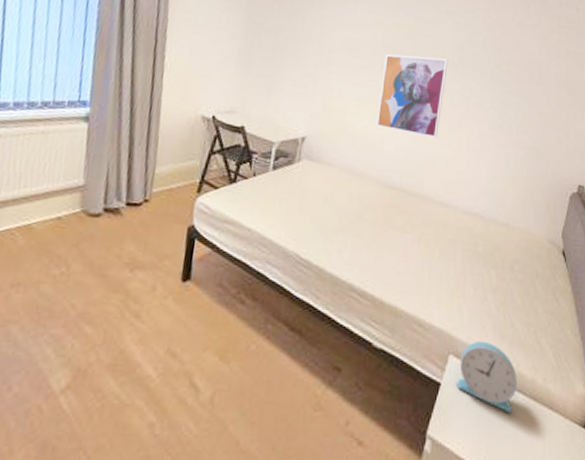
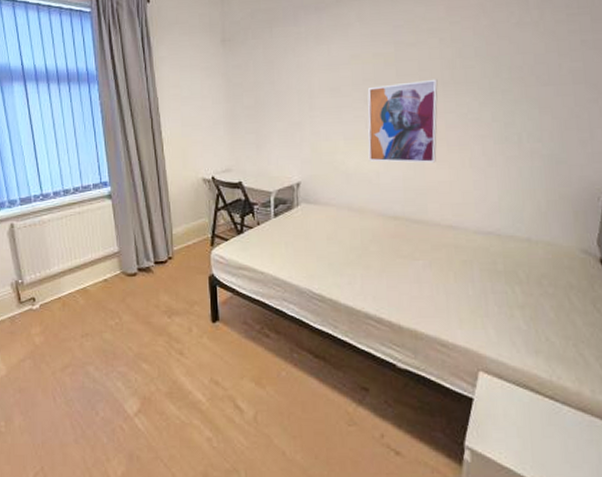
alarm clock: present [456,340,518,414] -> none [489,356,561,425]

